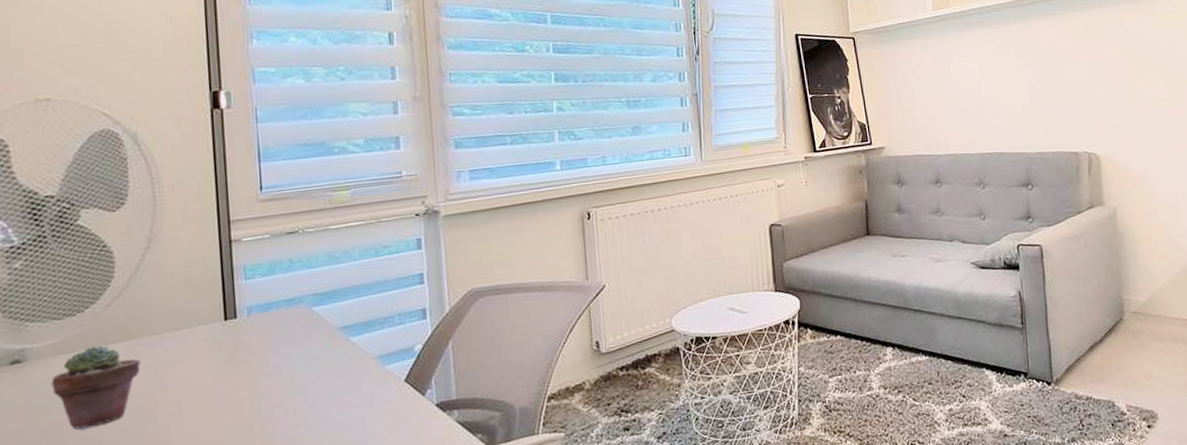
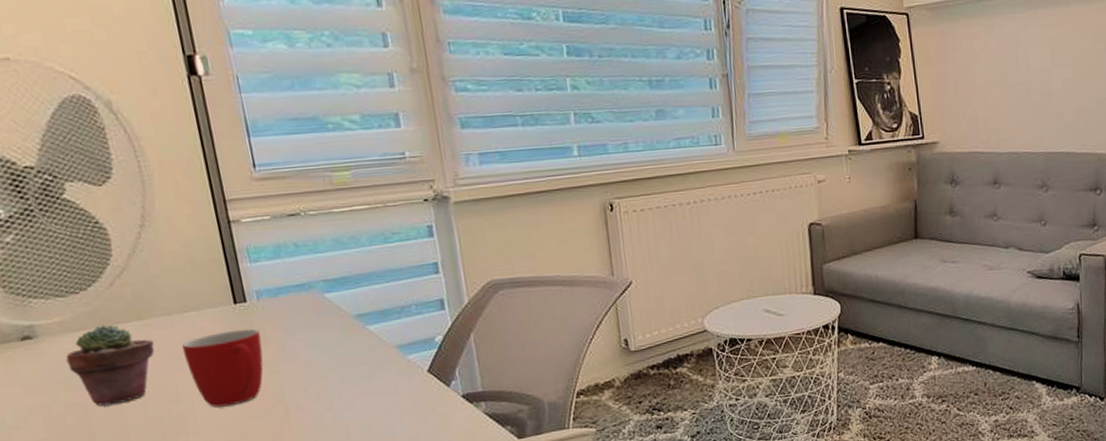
mug: none [168,344,246,426] -> present [182,328,264,408]

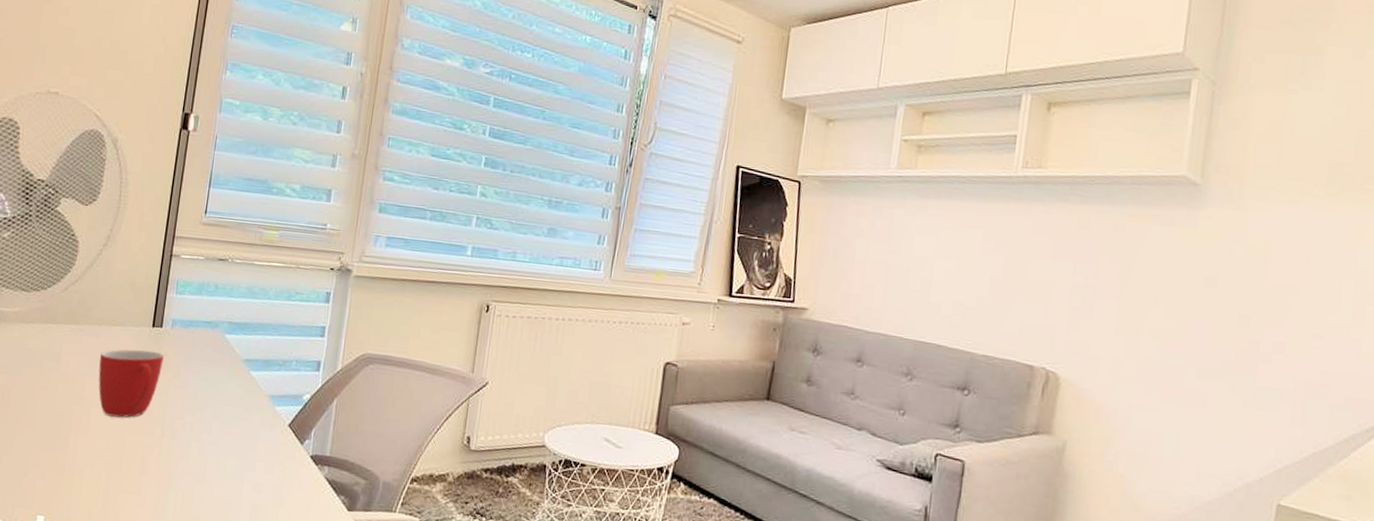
potted succulent: present [66,325,154,407] -> none [10,322,80,394]

